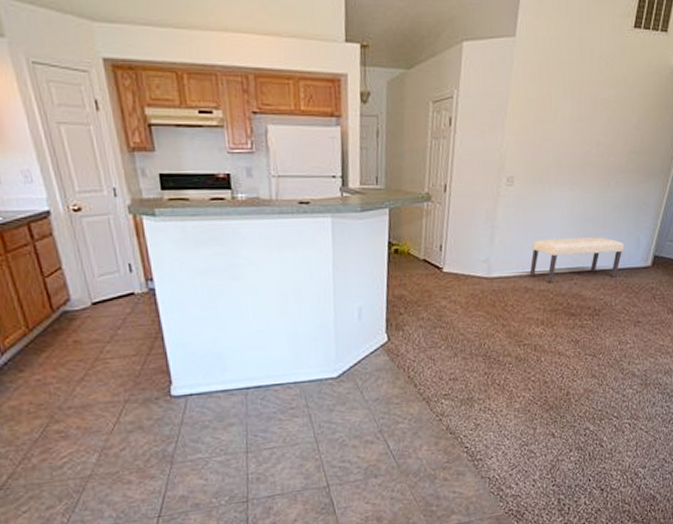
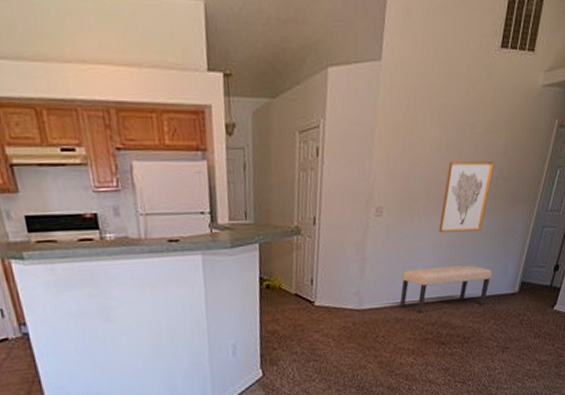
wall art: none [569,134,627,205] -> present [438,160,494,233]

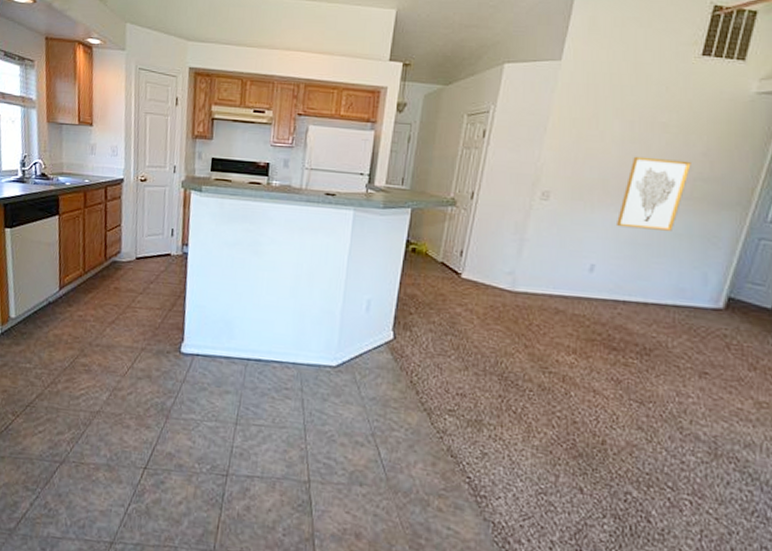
bench: present [399,265,492,313] -> none [561,259,686,315]

